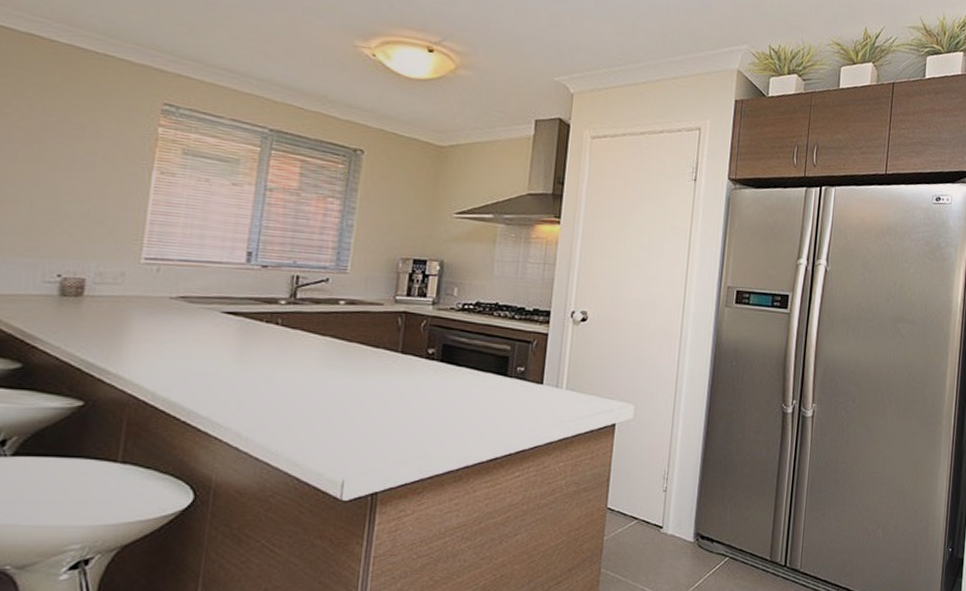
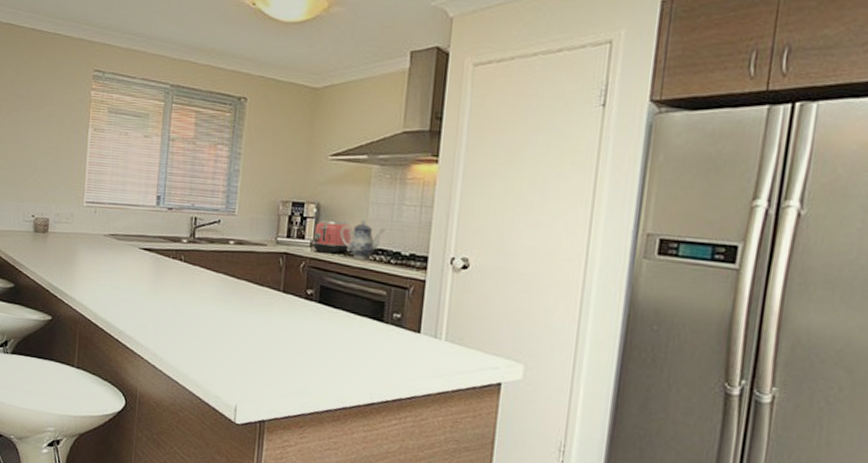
toaster: none [435,276,477,311] -> present [313,219,352,254]
teapot: none [464,276,510,317] -> present [340,219,385,261]

